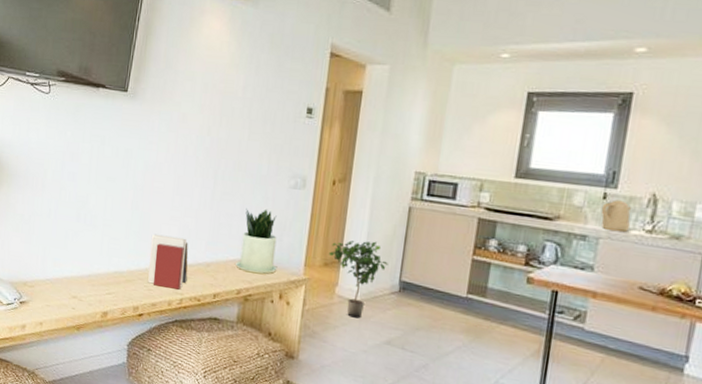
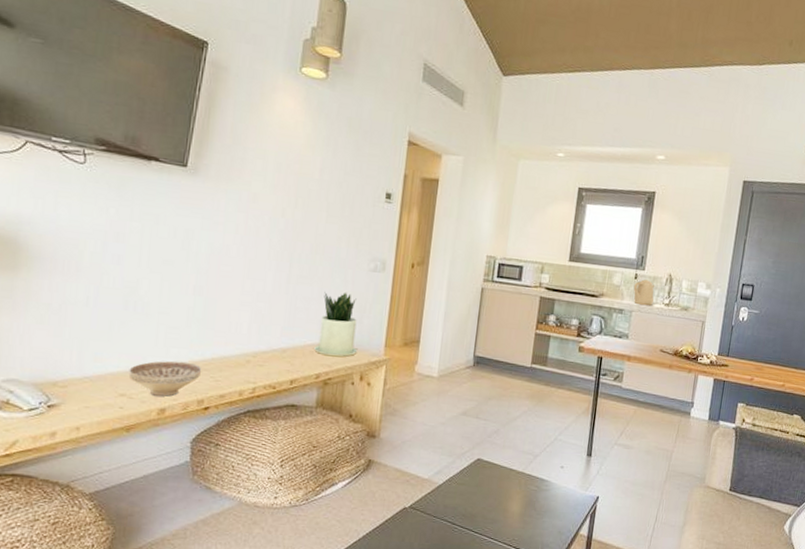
decorative bowl: none [79,268,138,301] -> present [128,361,202,397]
books: present [148,234,189,290] -> none [215,320,262,378]
potted plant: present [328,240,388,319] -> none [408,320,464,393]

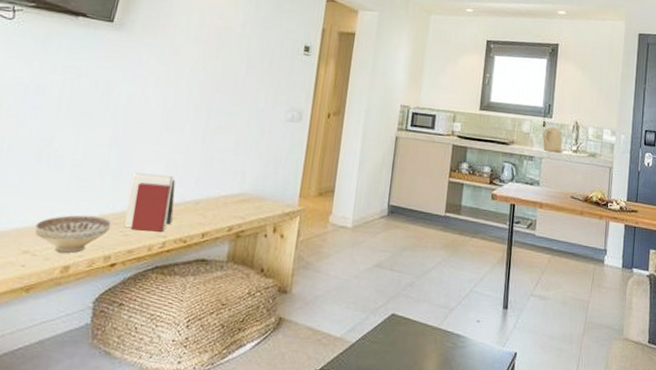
books: none [215,320,262,378] -> present [124,172,176,232]
planter: present [314,292,358,357] -> none [228,142,273,209]

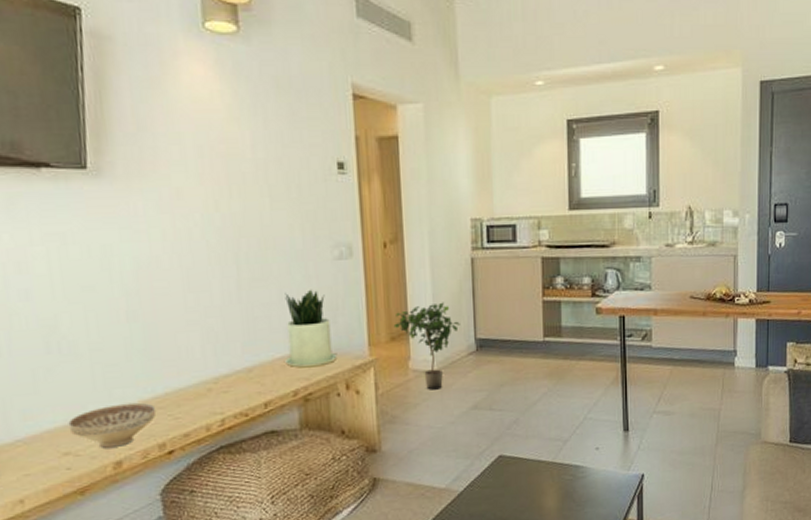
books: present [124,172,176,232] -> none [164,344,226,412]
planter: none [228,142,273,209] -> present [285,289,338,368]
potted plant: none [323,169,378,245] -> present [393,302,460,390]
kettle: present [542,127,563,153] -> none [649,217,674,249]

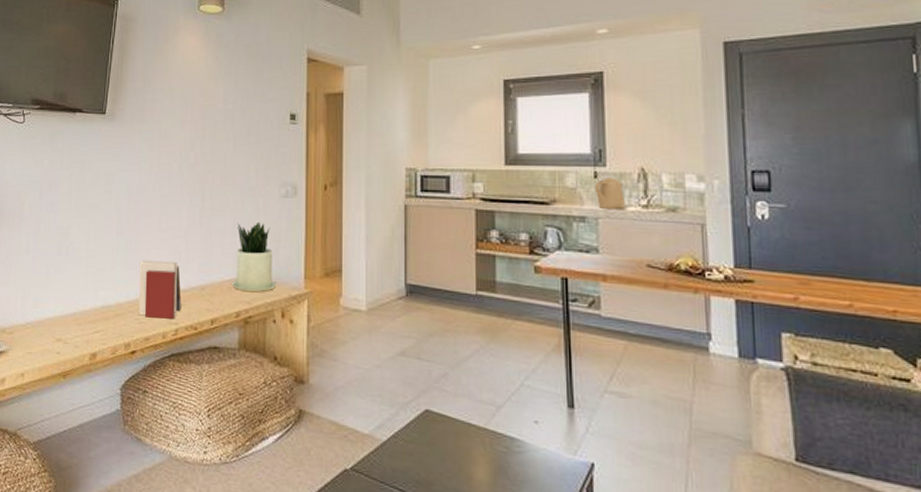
decorative bowl: present [68,402,157,448] -> none [63,303,127,341]
books: none [164,344,226,412] -> present [139,260,182,319]
potted plant: present [393,302,460,390] -> none [328,244,391,330]
kettle: none [649,217,674,249] -> present [594,178,625,210]

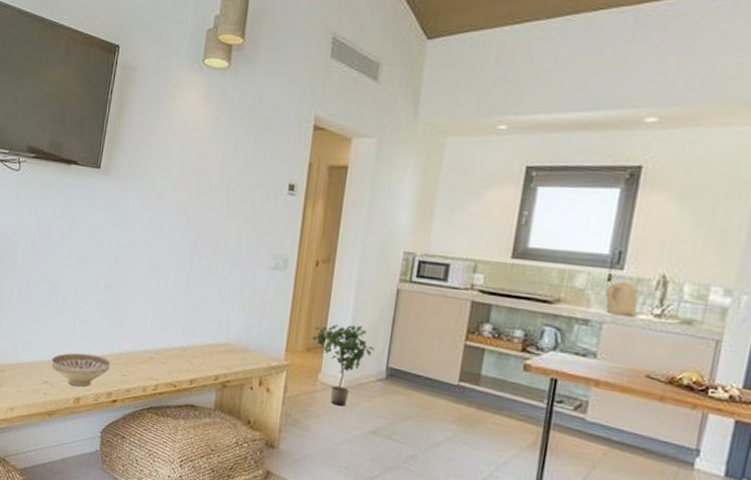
decorative bowl: none [63,303,127,341] -> present [51,353,111,387]
books: present [139,260,182,319] -> none [122,317,164,375]
planter: present [232,221,276,293] -> none [213,291,257,360]
potted plant: none [328,244,391,330] -> present [311,324,375,407]

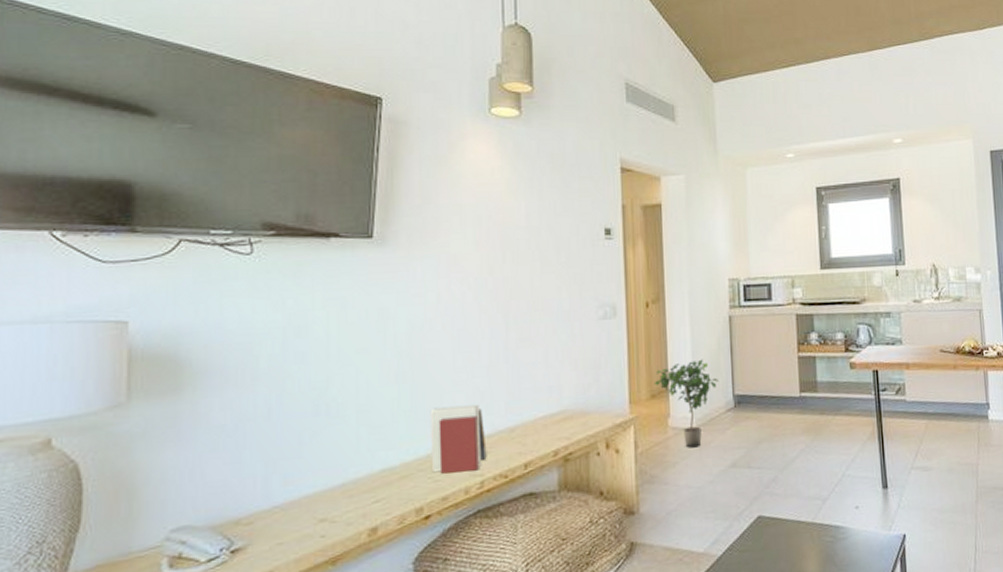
decorative bowl: present [51,353,111,387] -> none [328,465,417,514]
books: none [122,317,164,375] -> present [430,404,487,474]
kettle: present [605,281,640,317] -> none [896,274,921,304]

